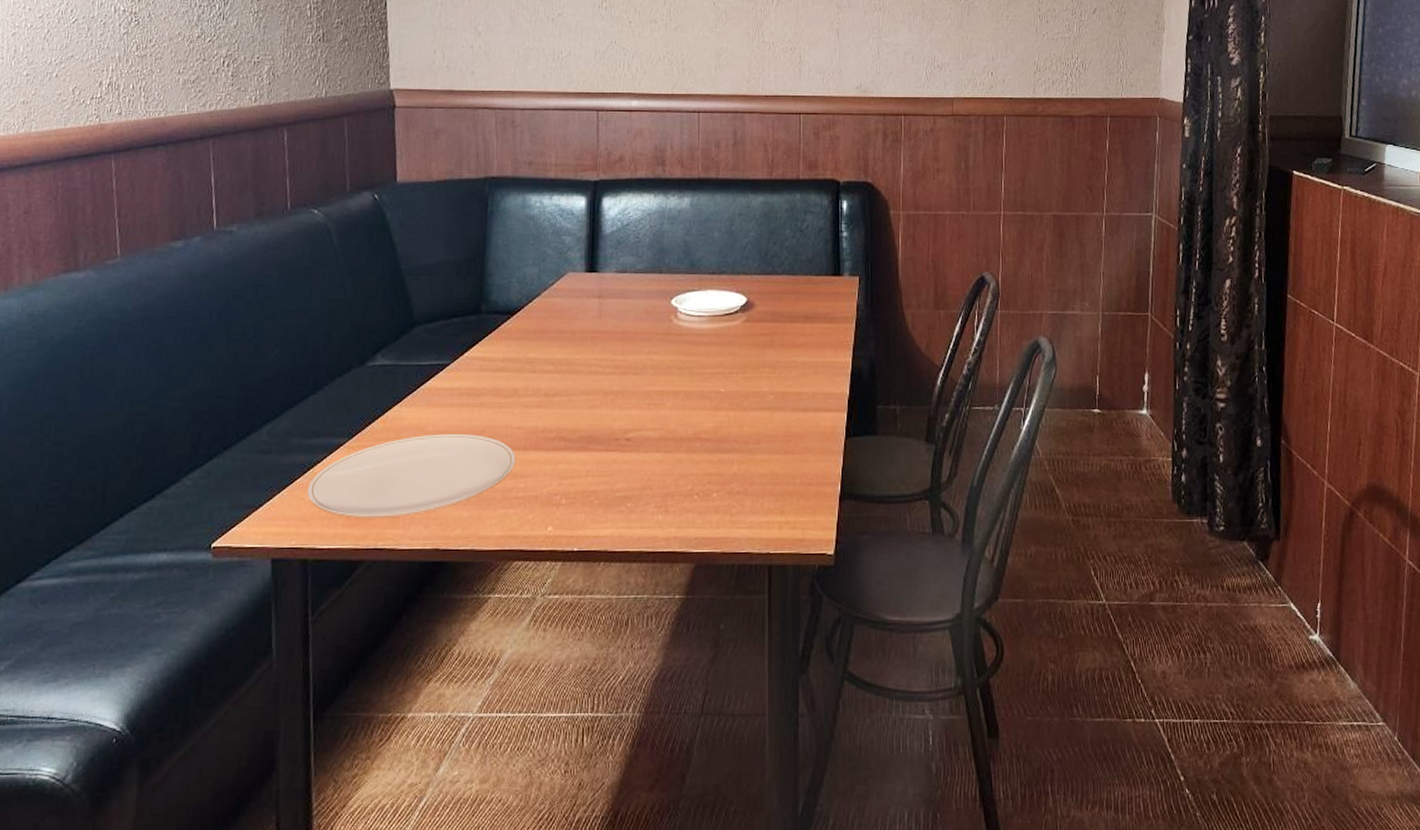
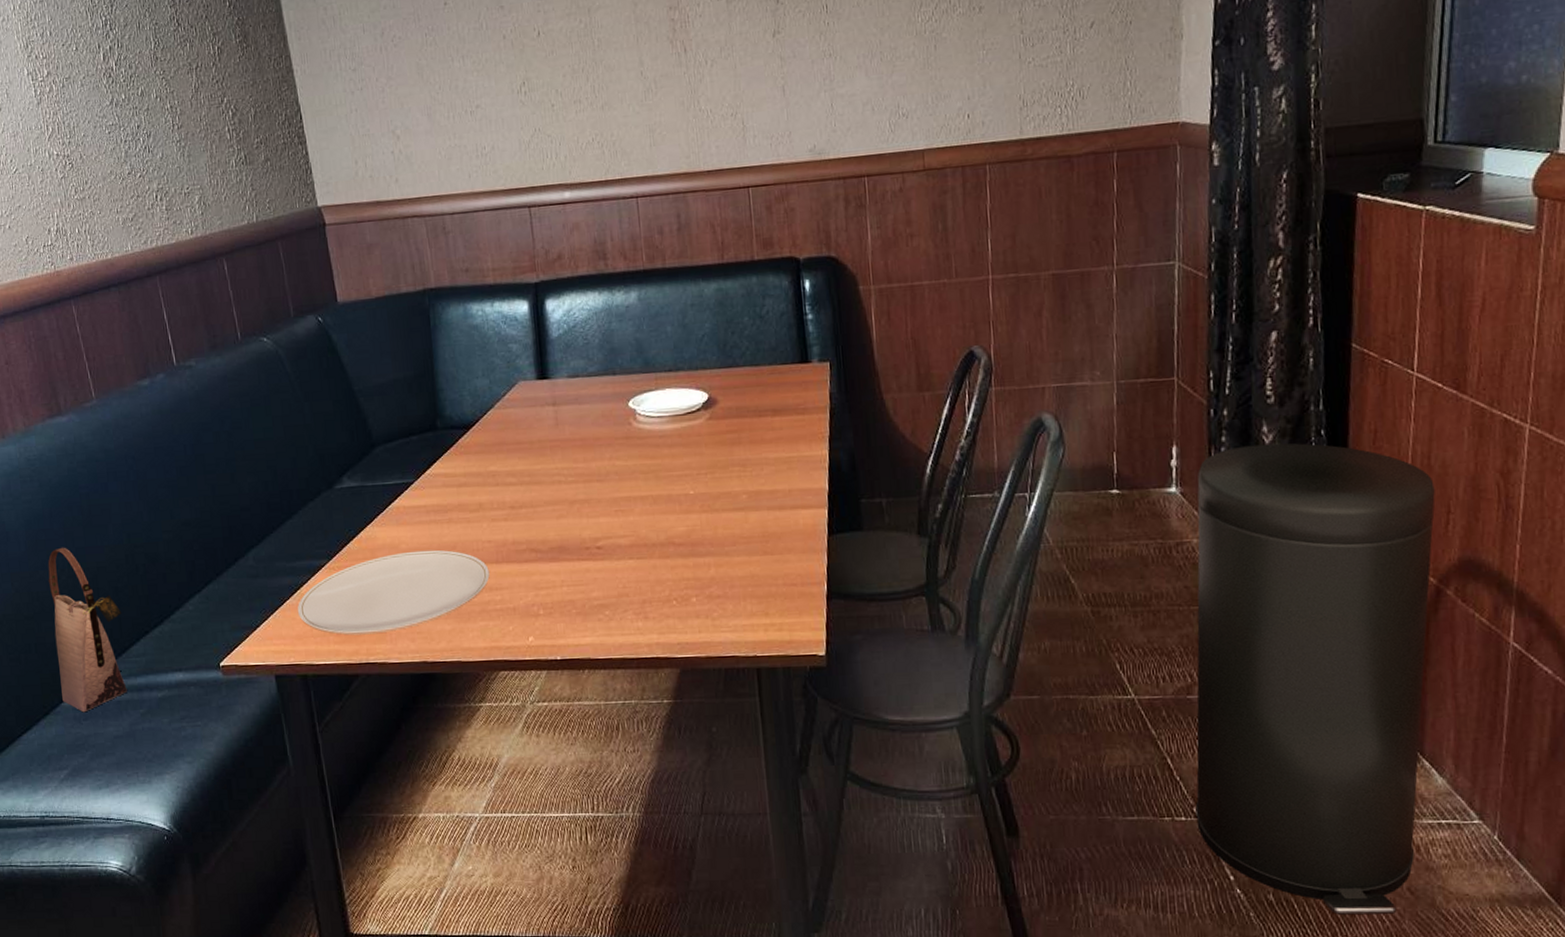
handbag: none [19,411,109,595] -> present [48,547,127,713]
pedal bin: none [1153,376,1350,814] -> present [1195,443,1436,915]

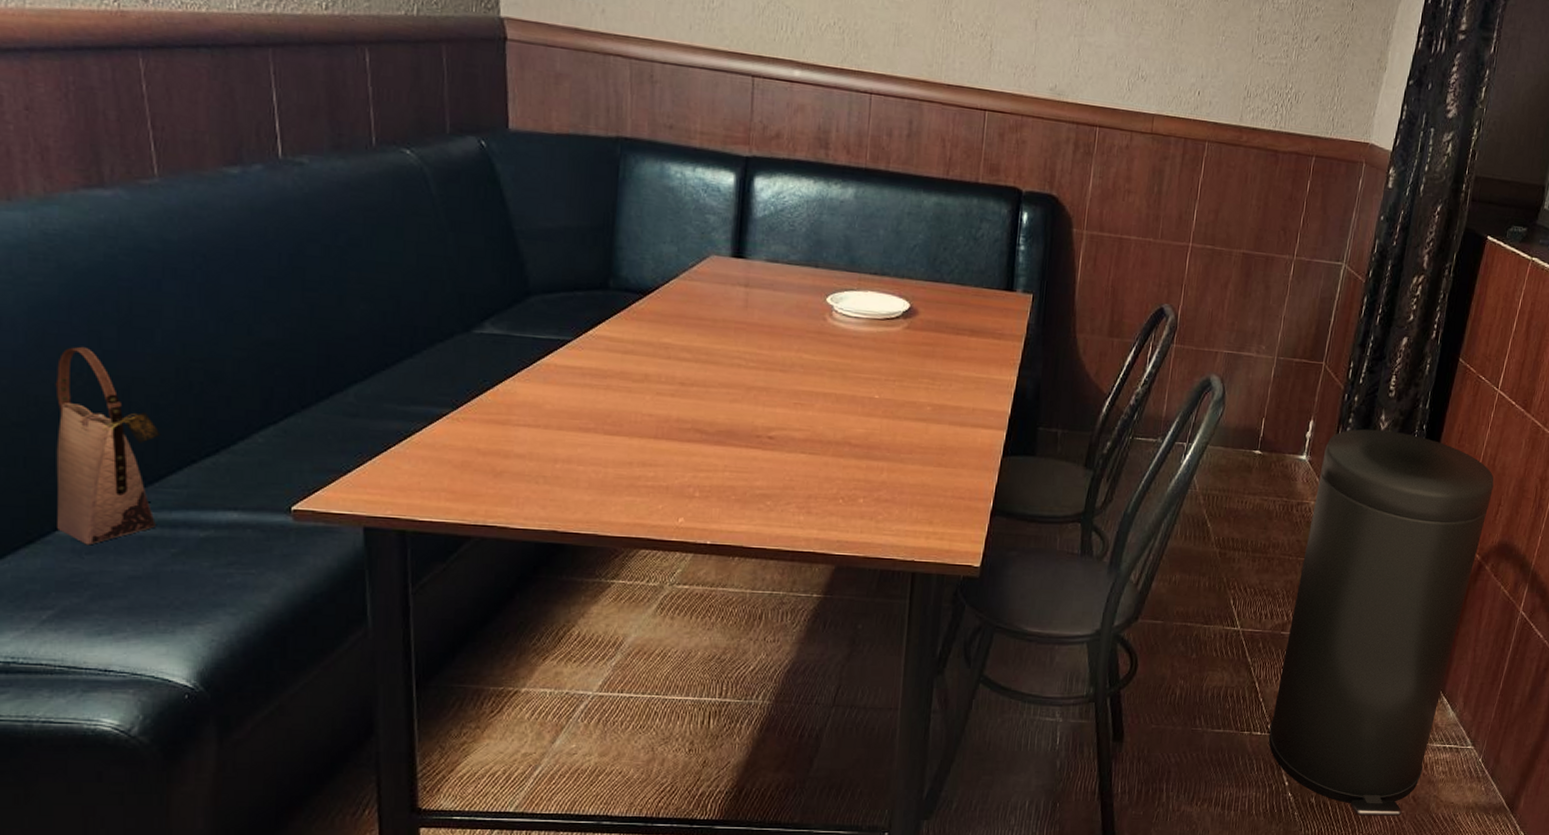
plate: present [297,549,490,636] -> none [403,413,645,496]

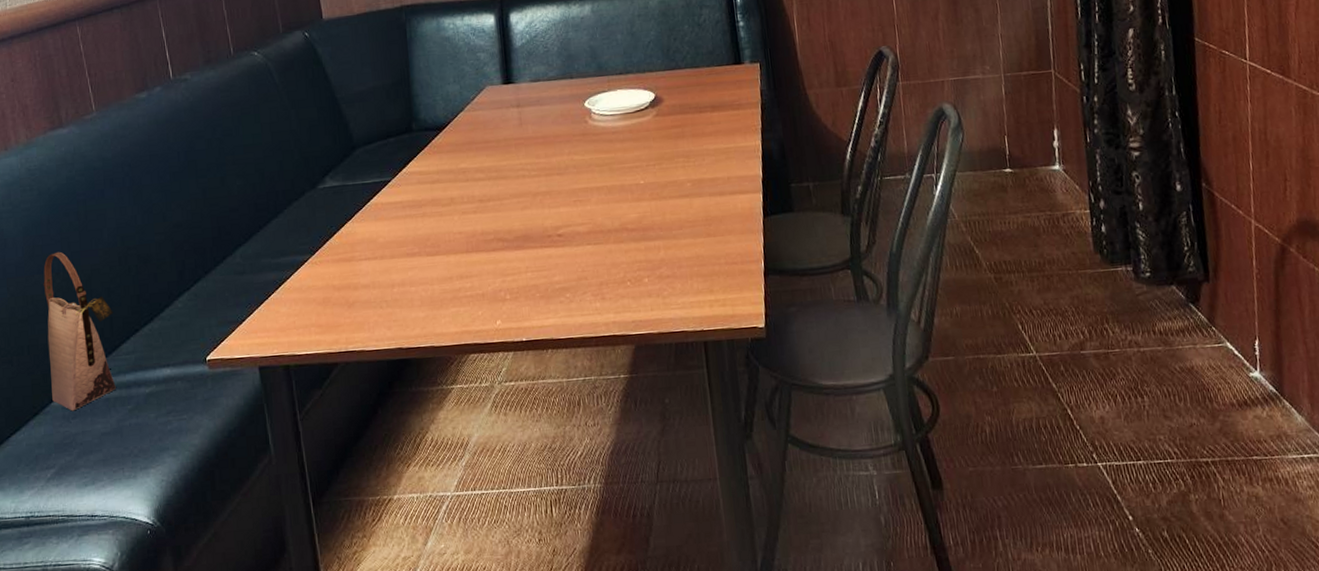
pedal bin: present [1268,429,1494,816] -> none [1076,123,1284,548]

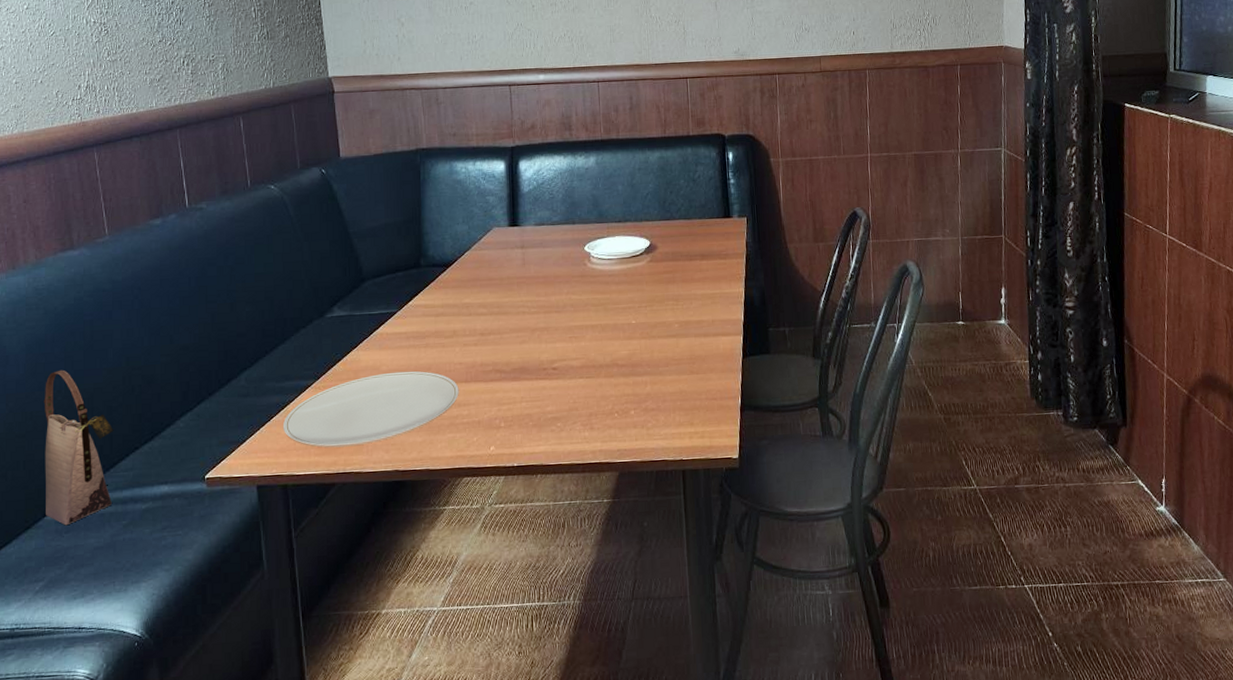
plate: none [281,242,461,326] -> present [282,371,459,448]

